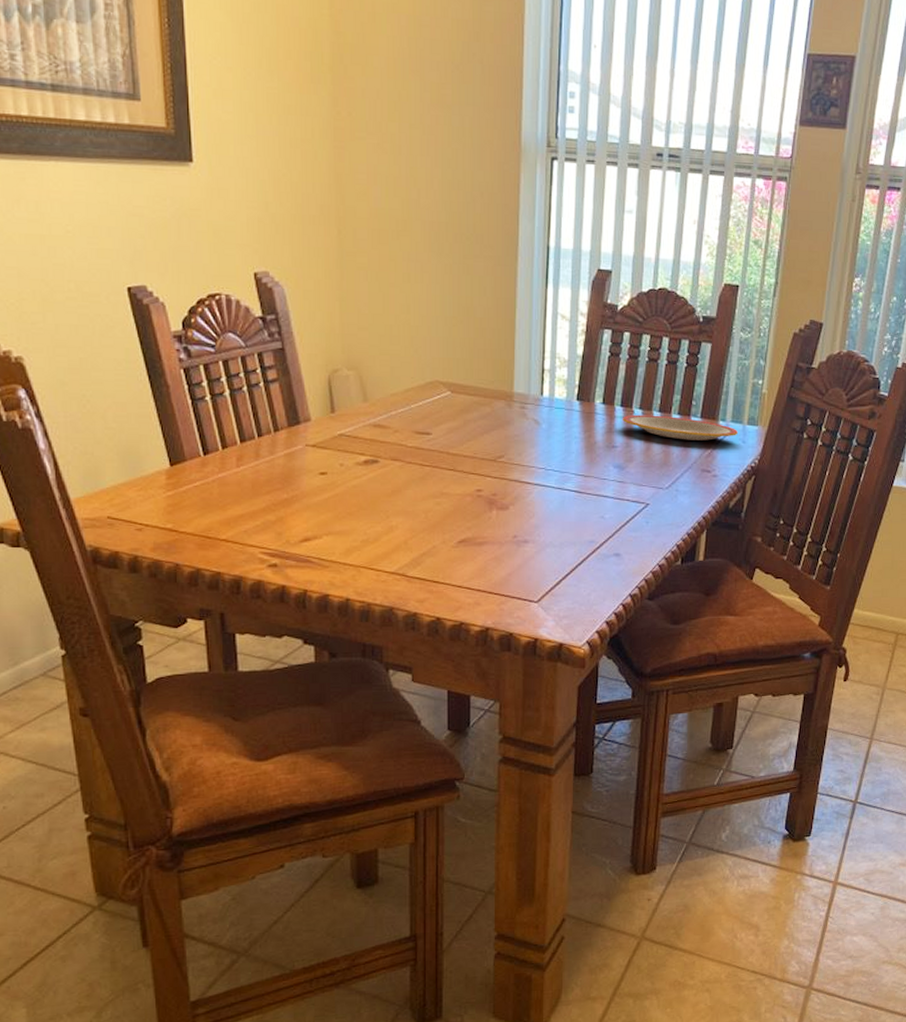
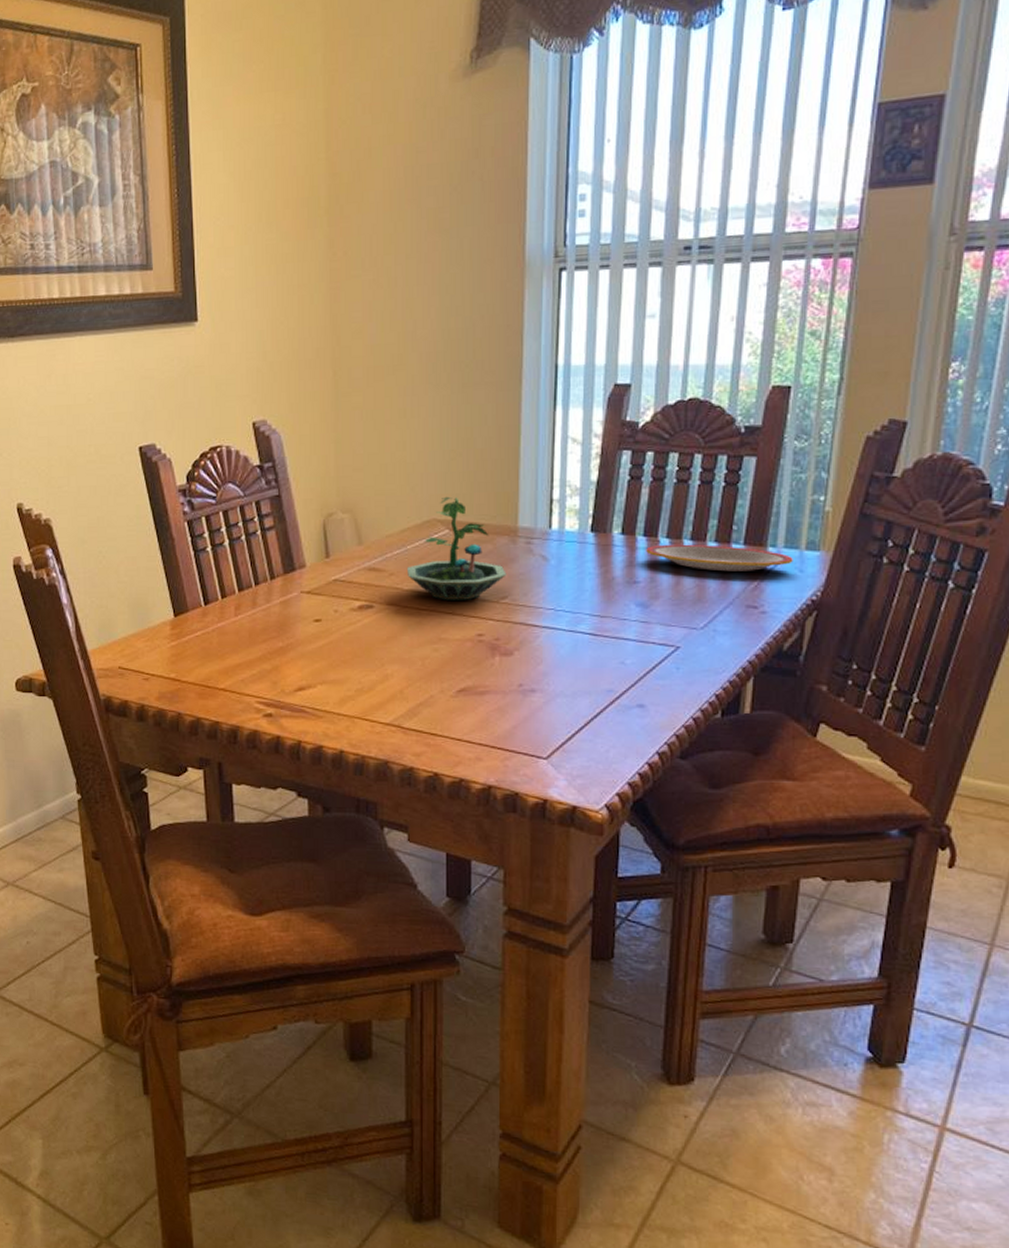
terrarium: none [410,360,503,458] -> present [406,496,507,600]

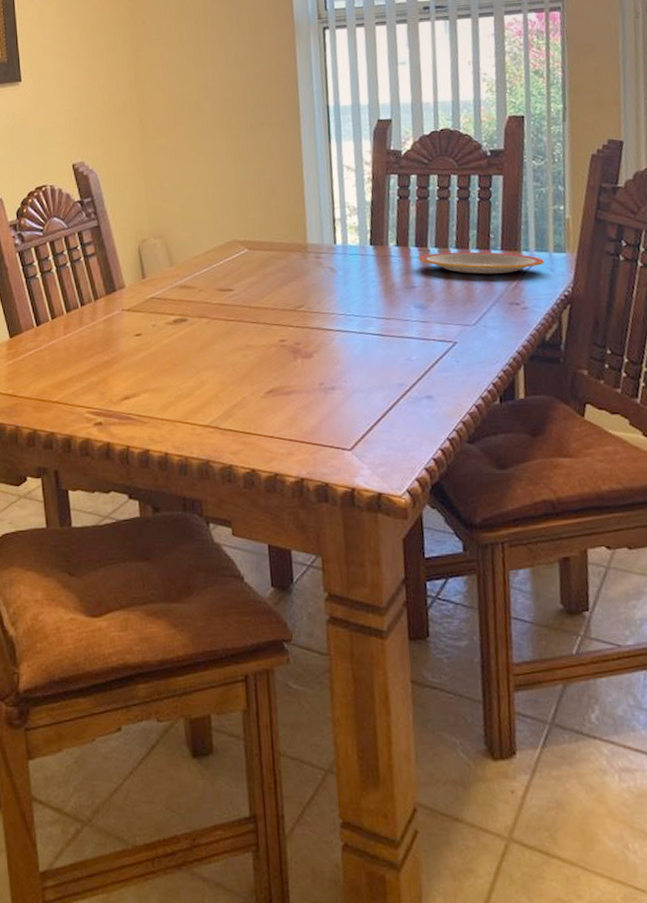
terrarium: present [406,496,507,600] -> none [213,220,301,311]

